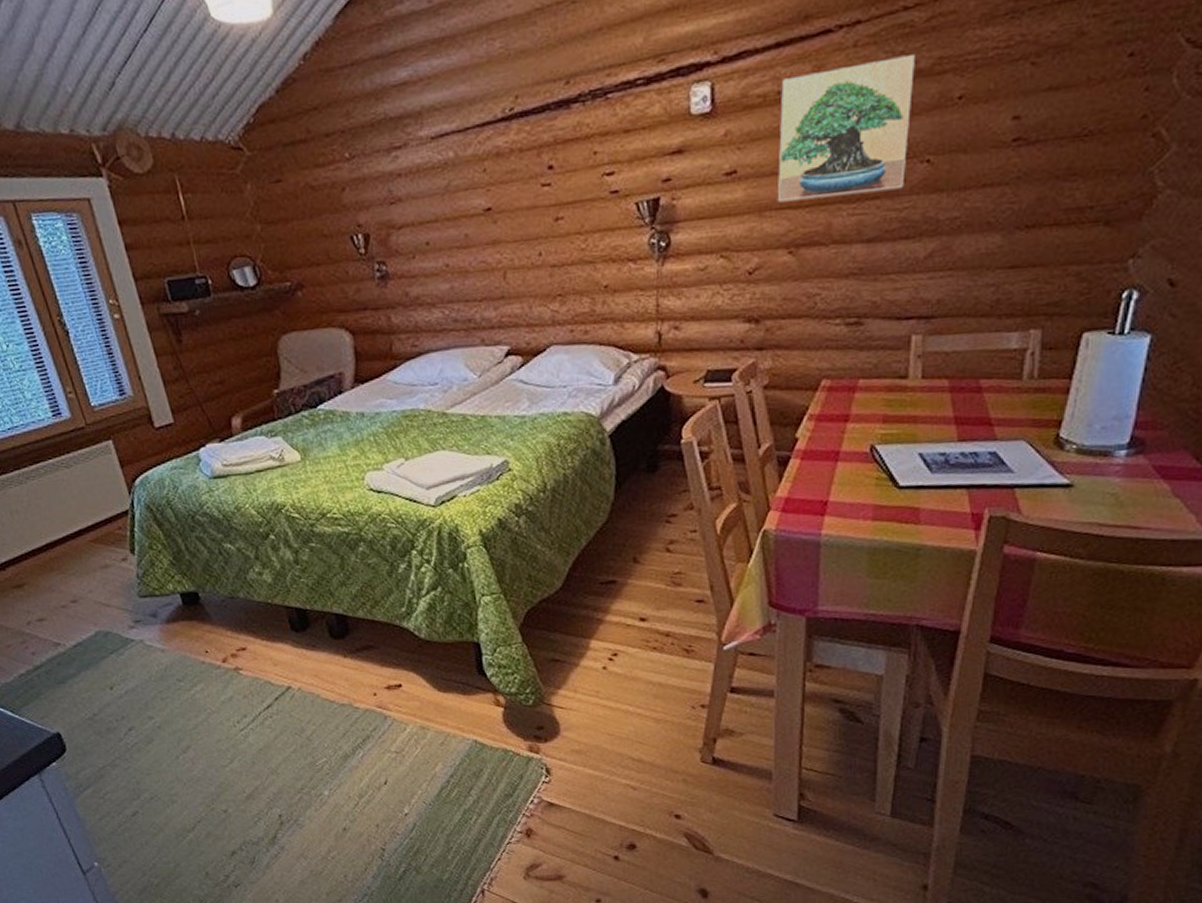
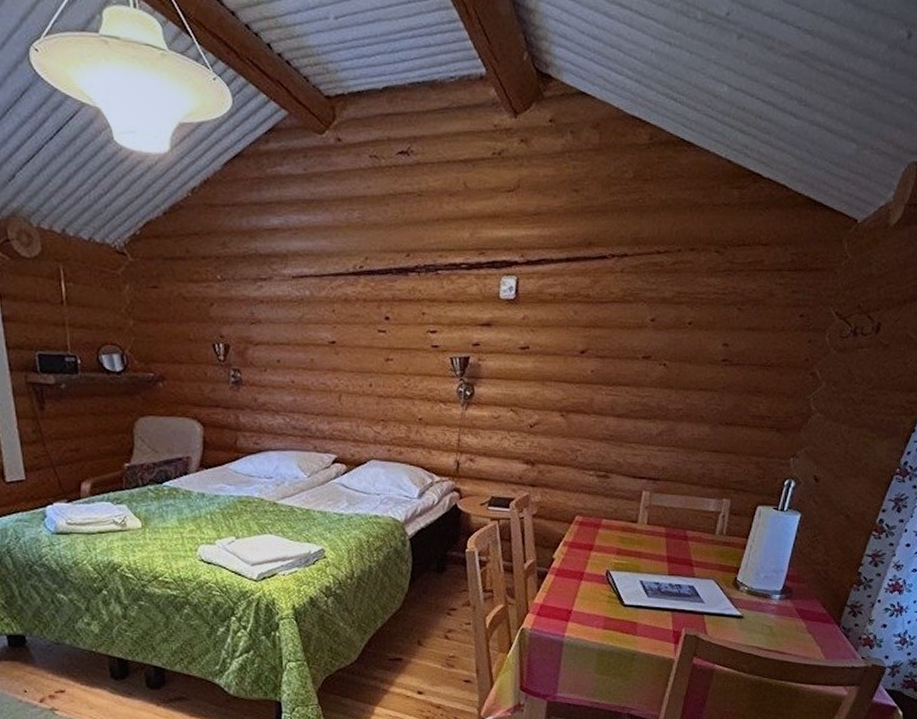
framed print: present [777,55,915,203] -> none [556,285,662,382]

